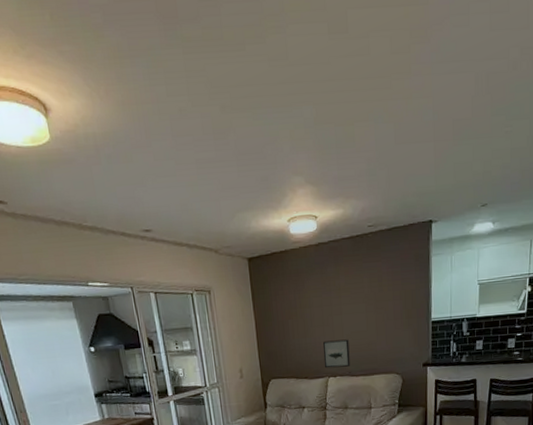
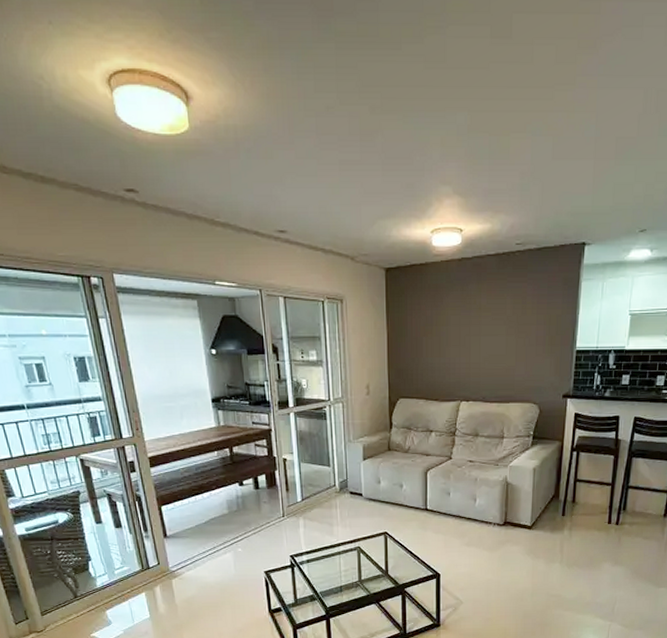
wall art: present [323,339,351,369] -> none [457,362,485,392]

